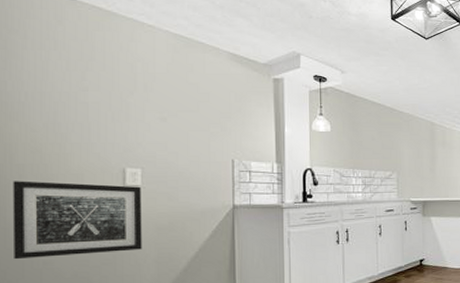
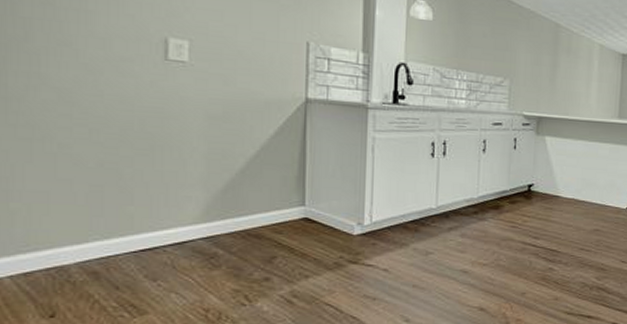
wall art: present [12,181,142,260] -> none [16,38,189,142]

